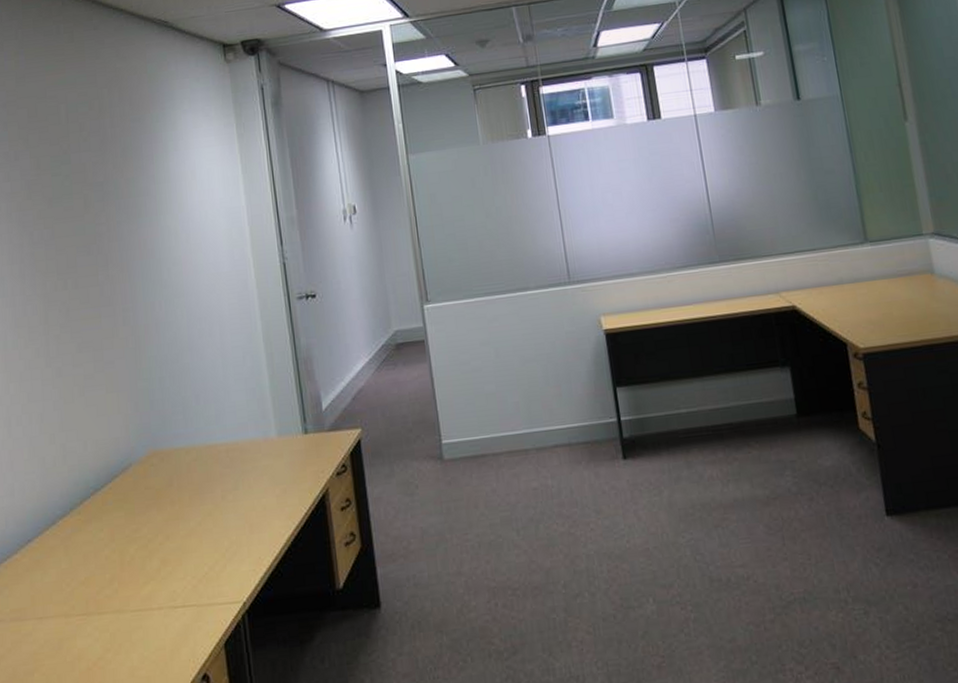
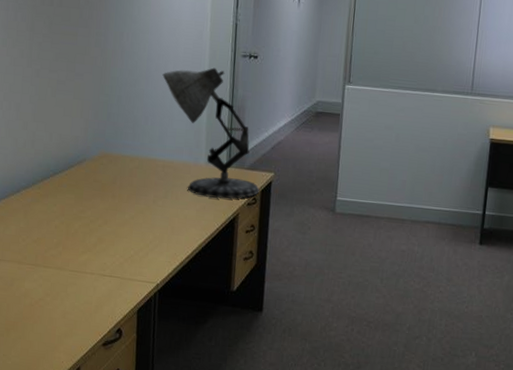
desk lamp: none [208,318,348,477] -> present [162,67,259,199]

